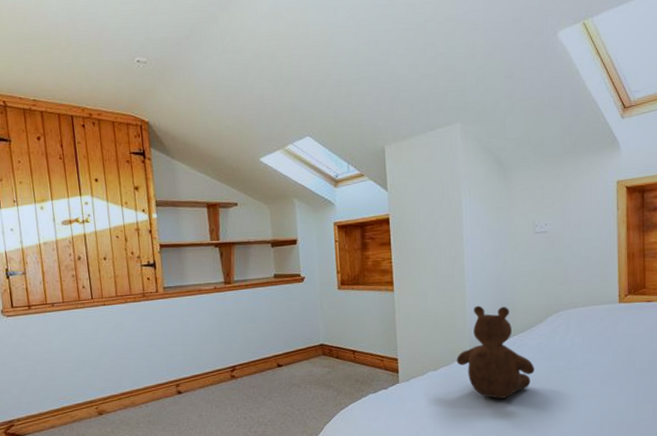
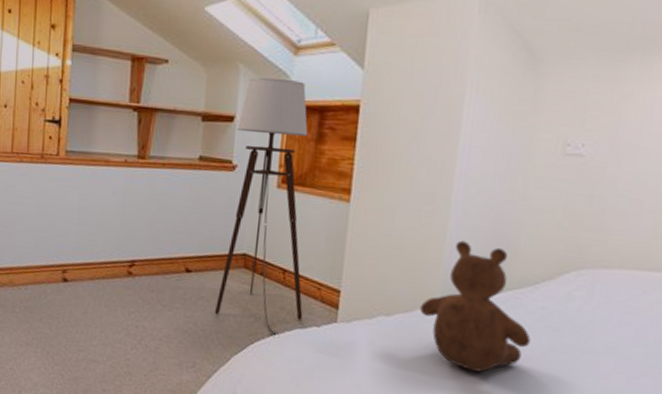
floor lamp: none [300,205,373,404] -> present [215,77,308,338]

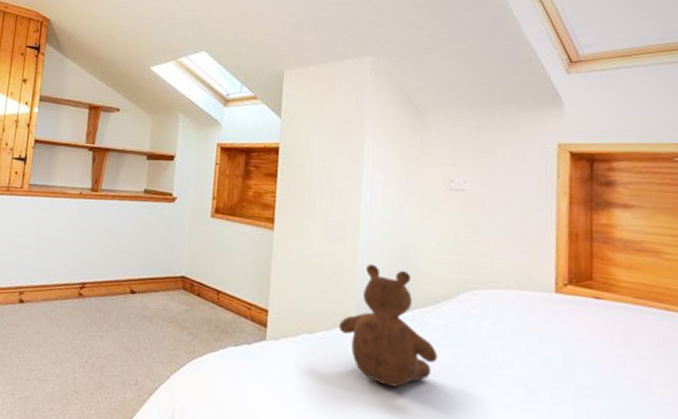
floor lamp: present [215,77,308,338] -> none [156,124,237,356]

